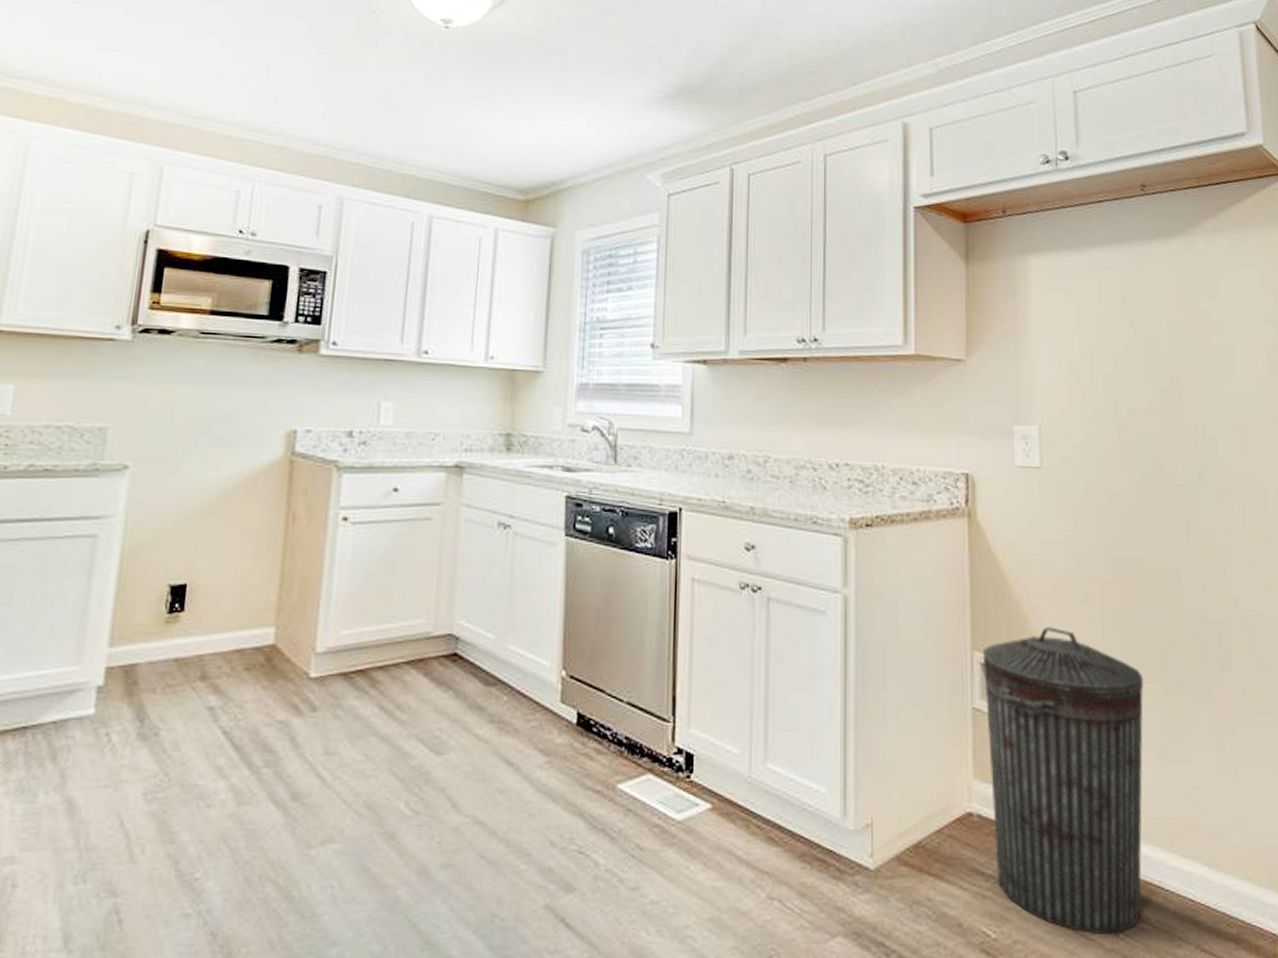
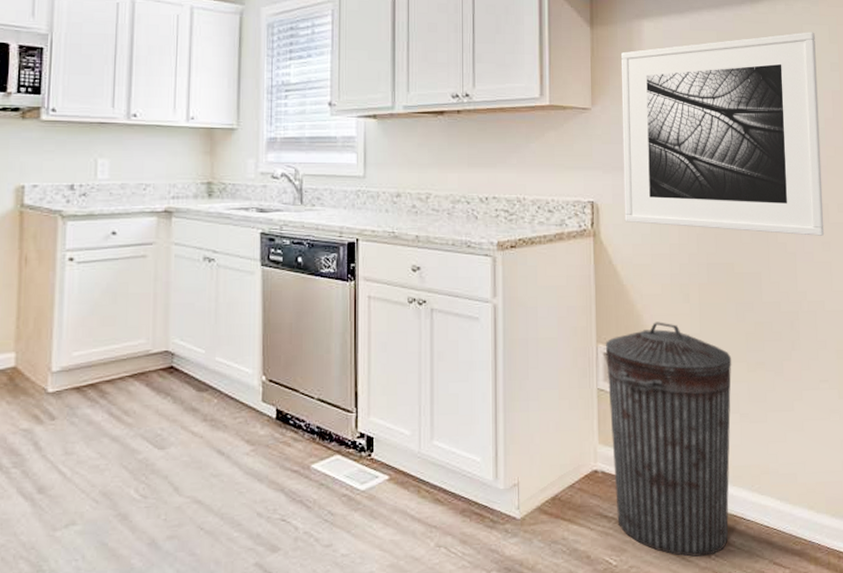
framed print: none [1003,274,1261,528] -> present [621,32,825,236]

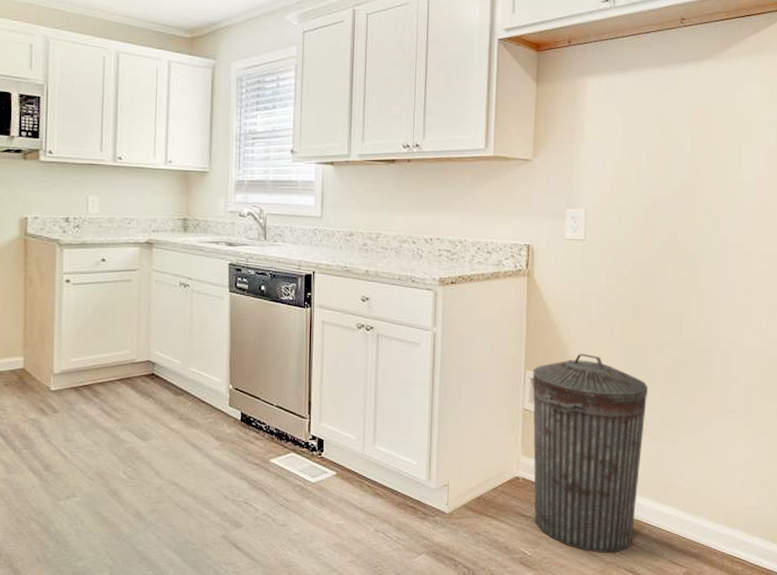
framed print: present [621,32,825,236] -> none [557,90,756,282]

